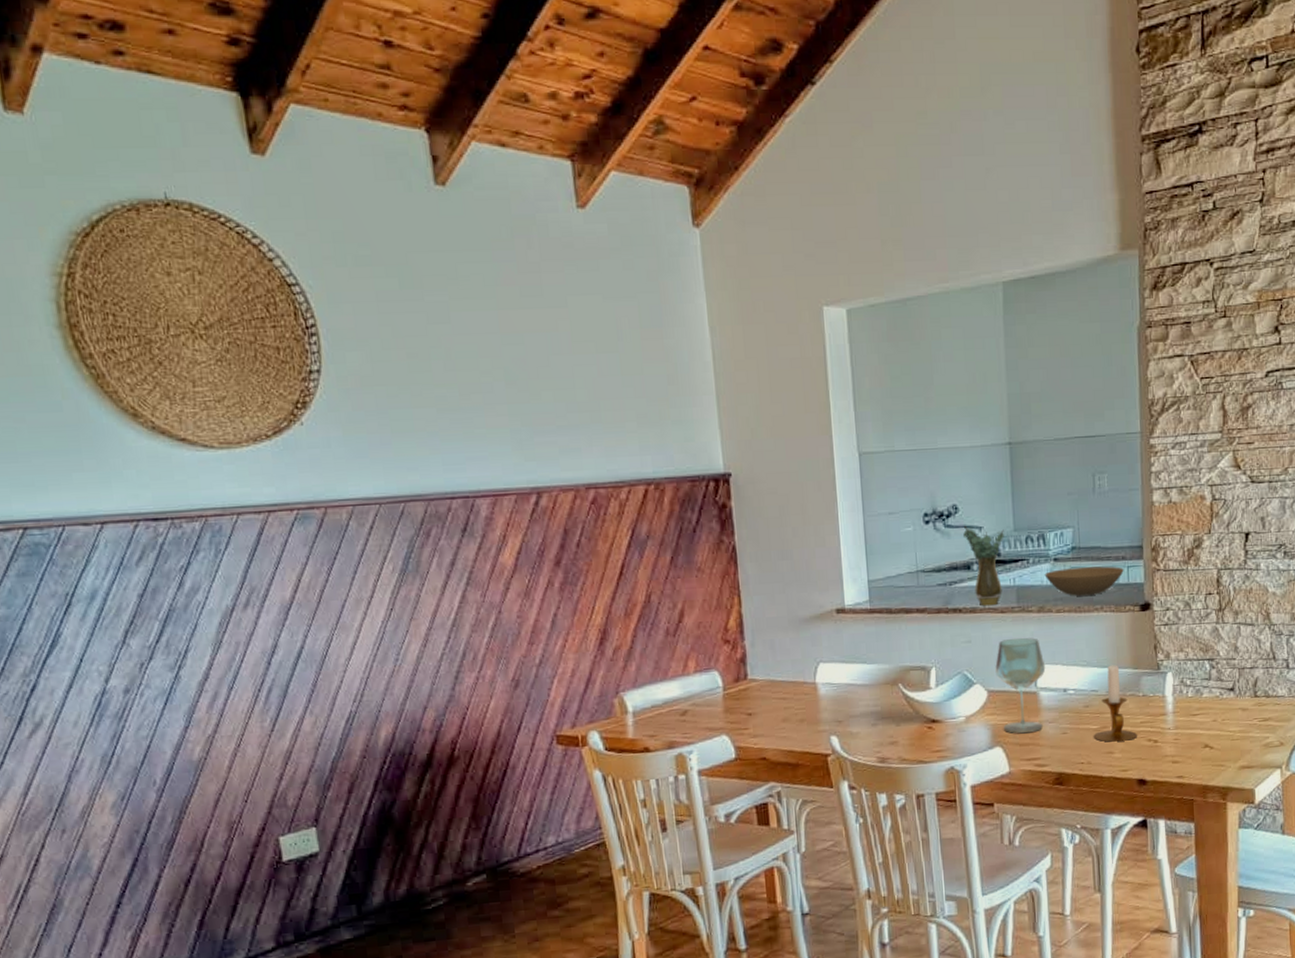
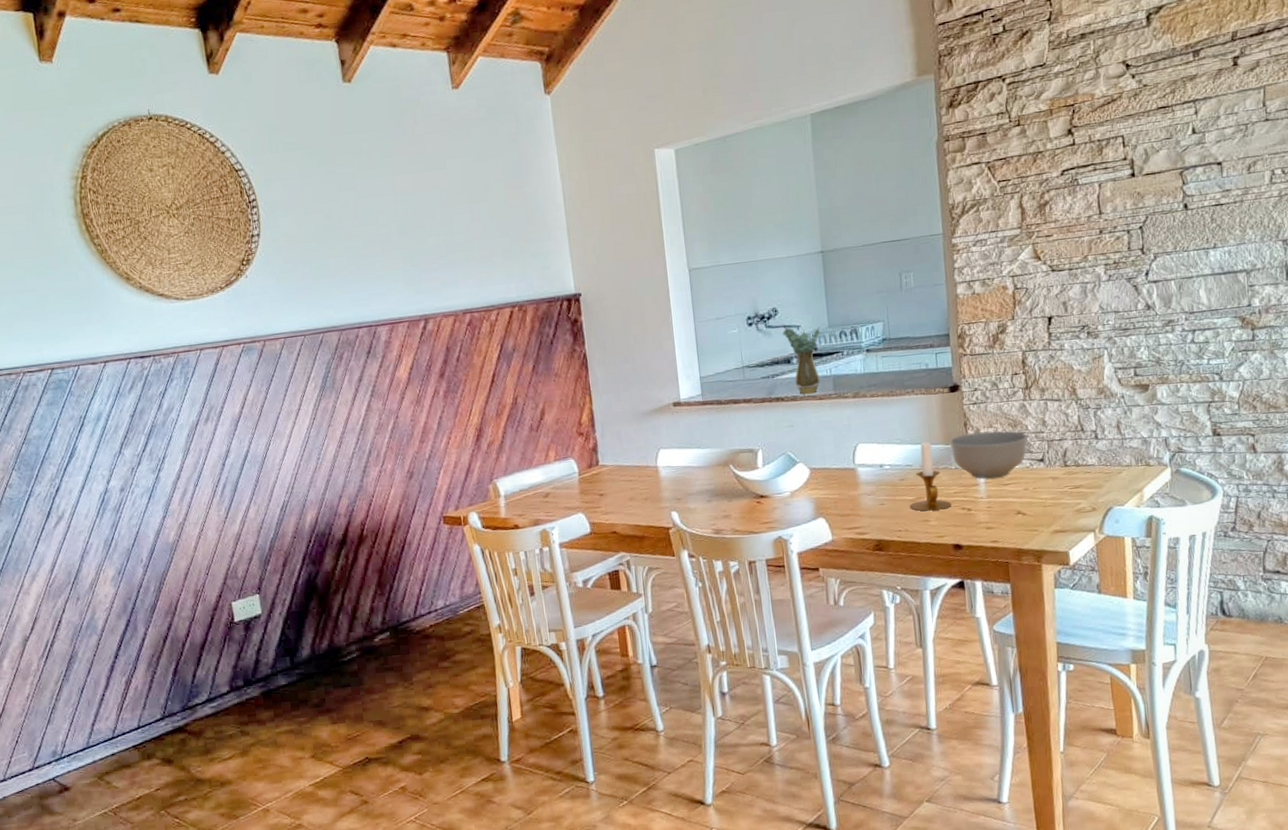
wine glass: present [995,637,1046,734] -> none [816,420,863,506]
bowl: present [1044,566,1124,596] -> none [858,353,932,382]
bowl: none [1137,655,1219,708] -> present [949,431,1028,478]

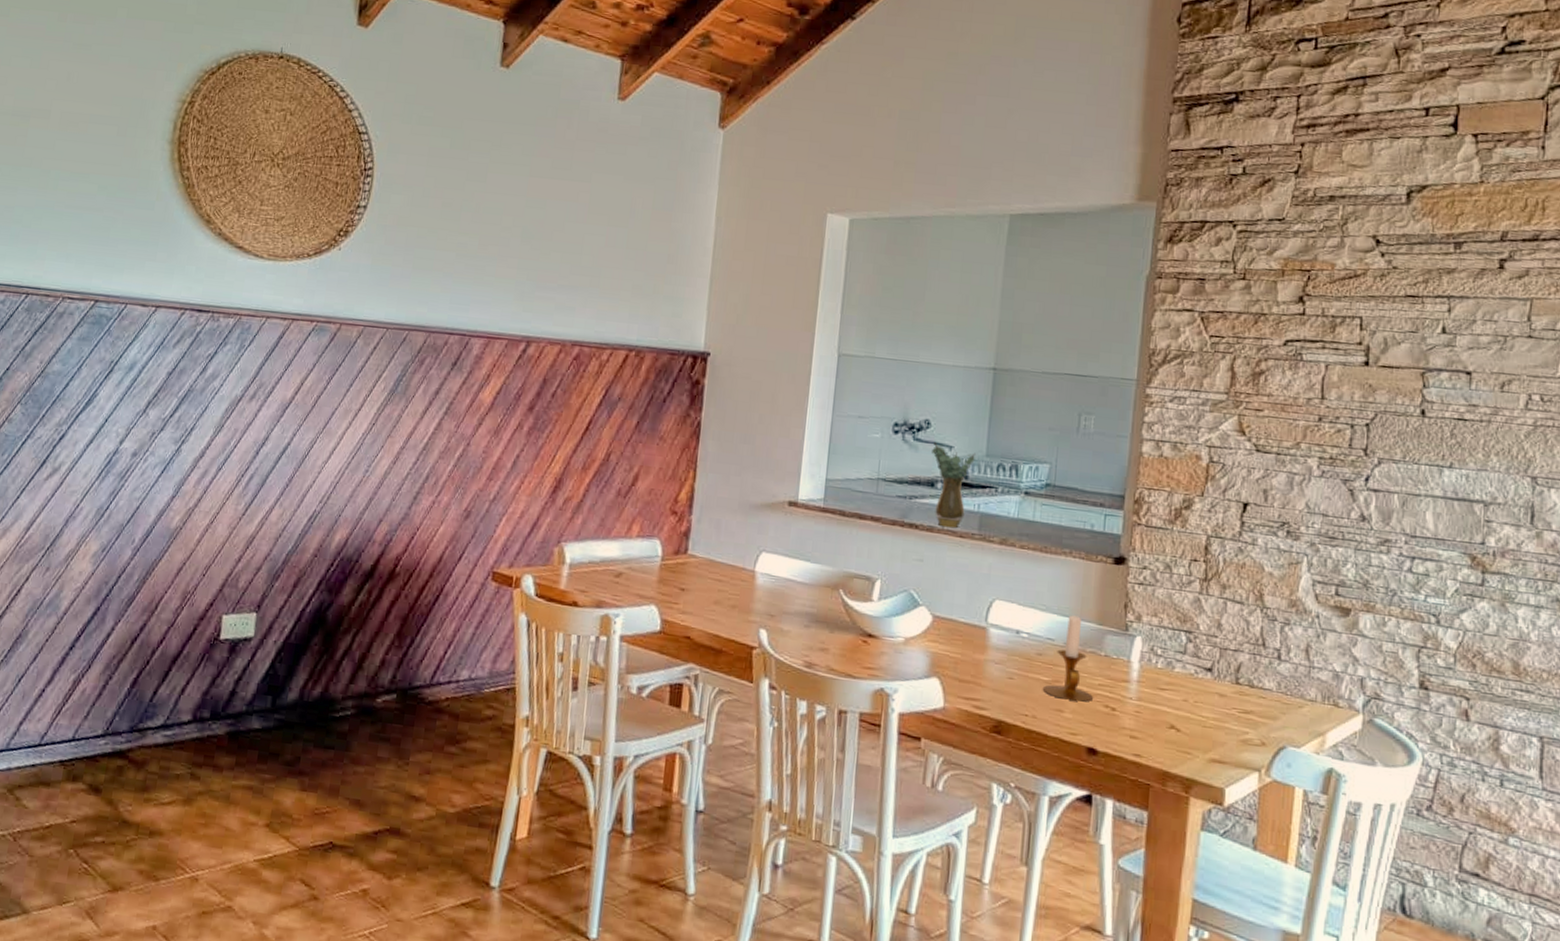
bowl: present [949,431,1028,478] -> none [1103,617,1197,679]

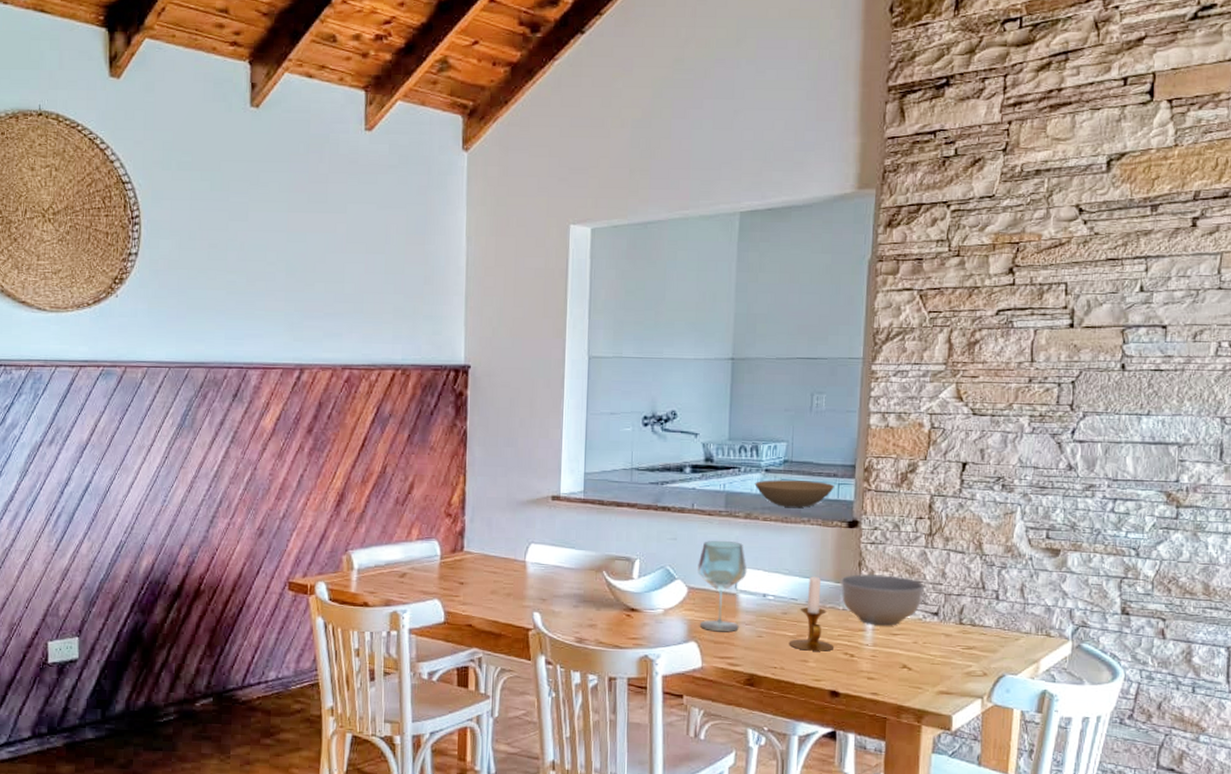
vase: present [932,441,976,529] -> none [679,430,719,508]
wine glass: none [943,565,1000,670] -> present [697,540,747,632]
bowl: none [1012,503,1100,538] -> present [754,480,834,508]
bowl: none [1103,617,1197,679] -> present [840,574,924,626]

